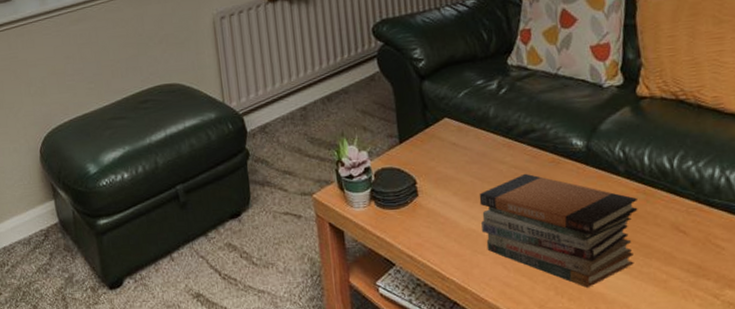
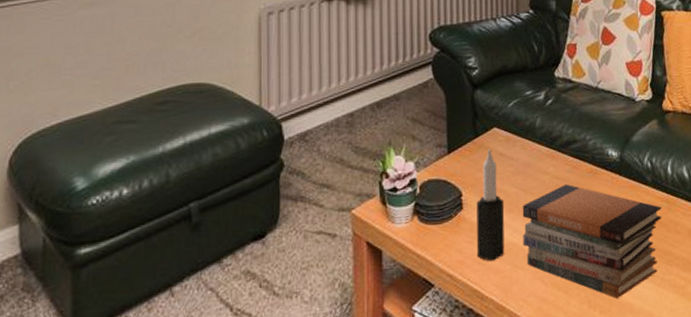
candle: none [431,139,464,246] -> present [476,149,505,262]

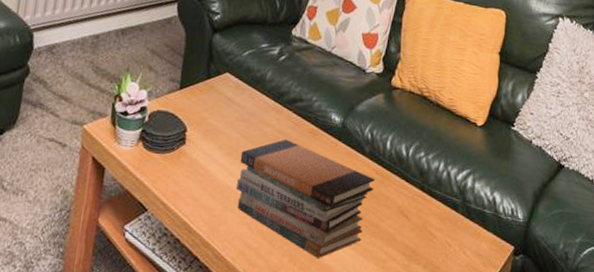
candle: present [476,149,505,262] -> none [191,92,225,199]

